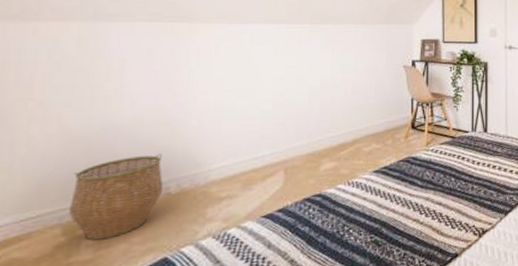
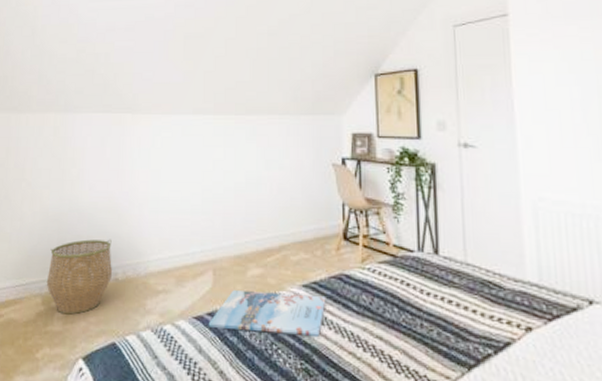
magazine: none [278,177,395,223] -> present [208,290,326,336]

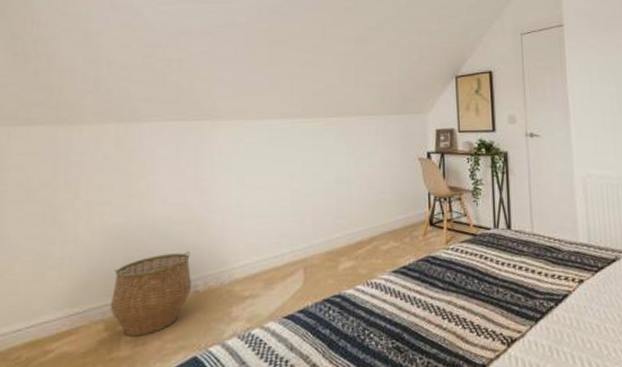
magazine: present [208,290,326,336] -> none [299,278,415,324]

